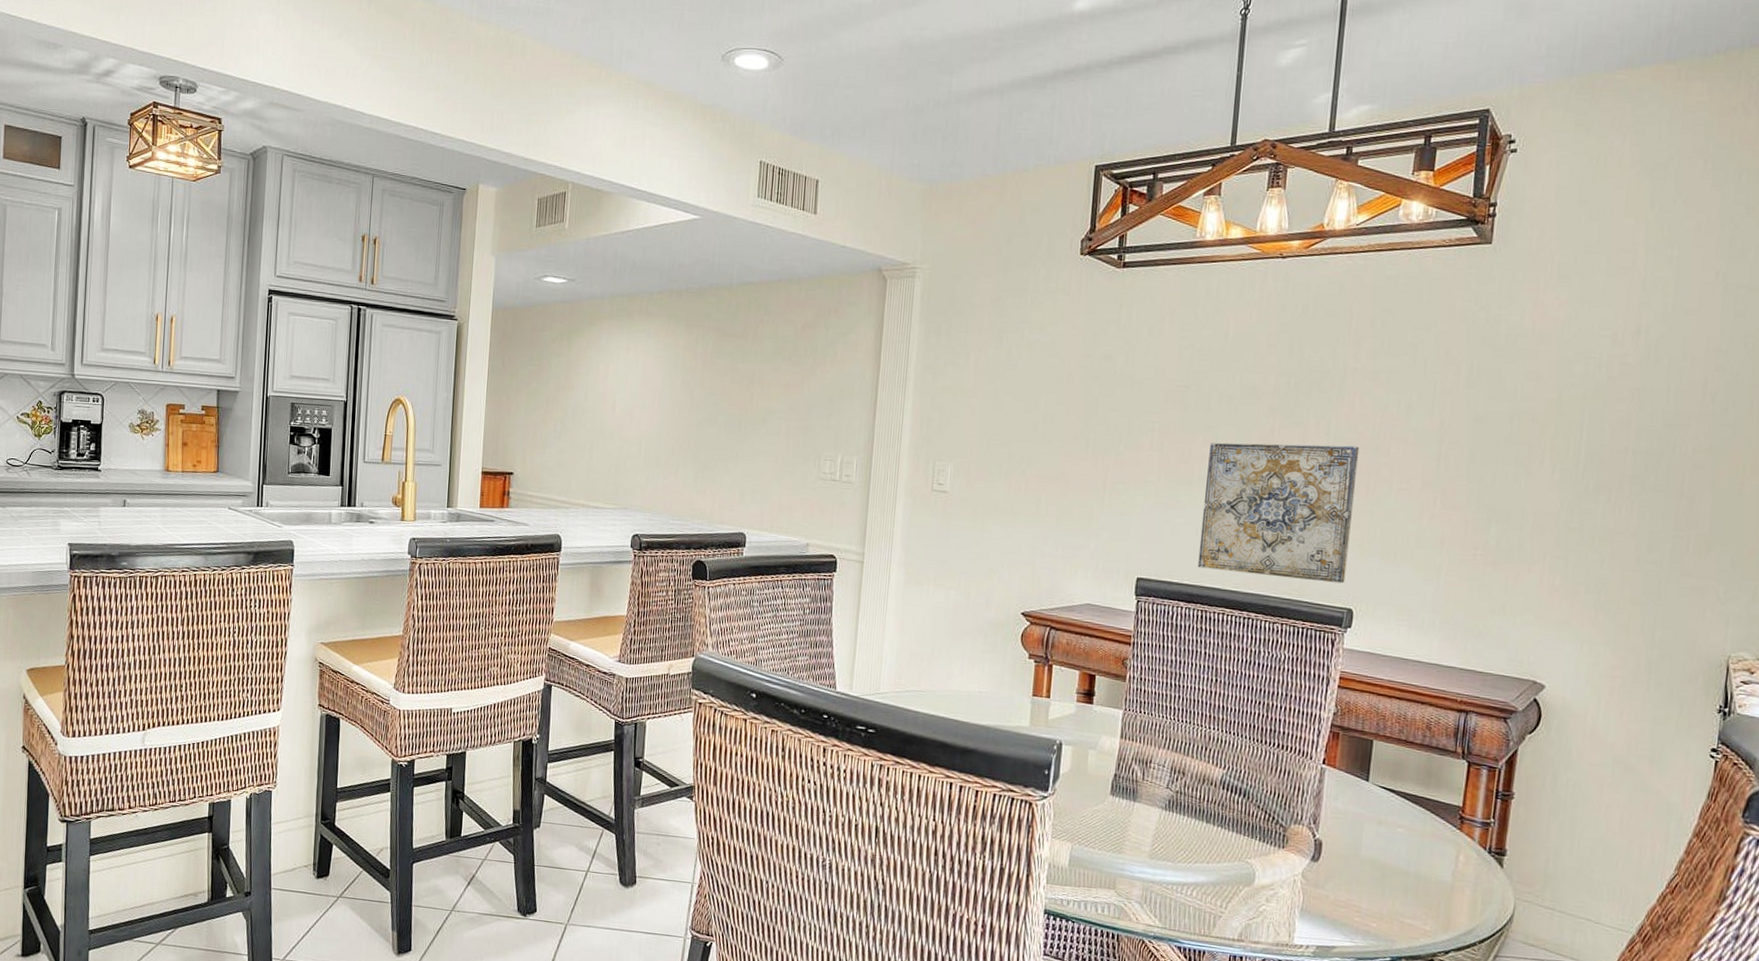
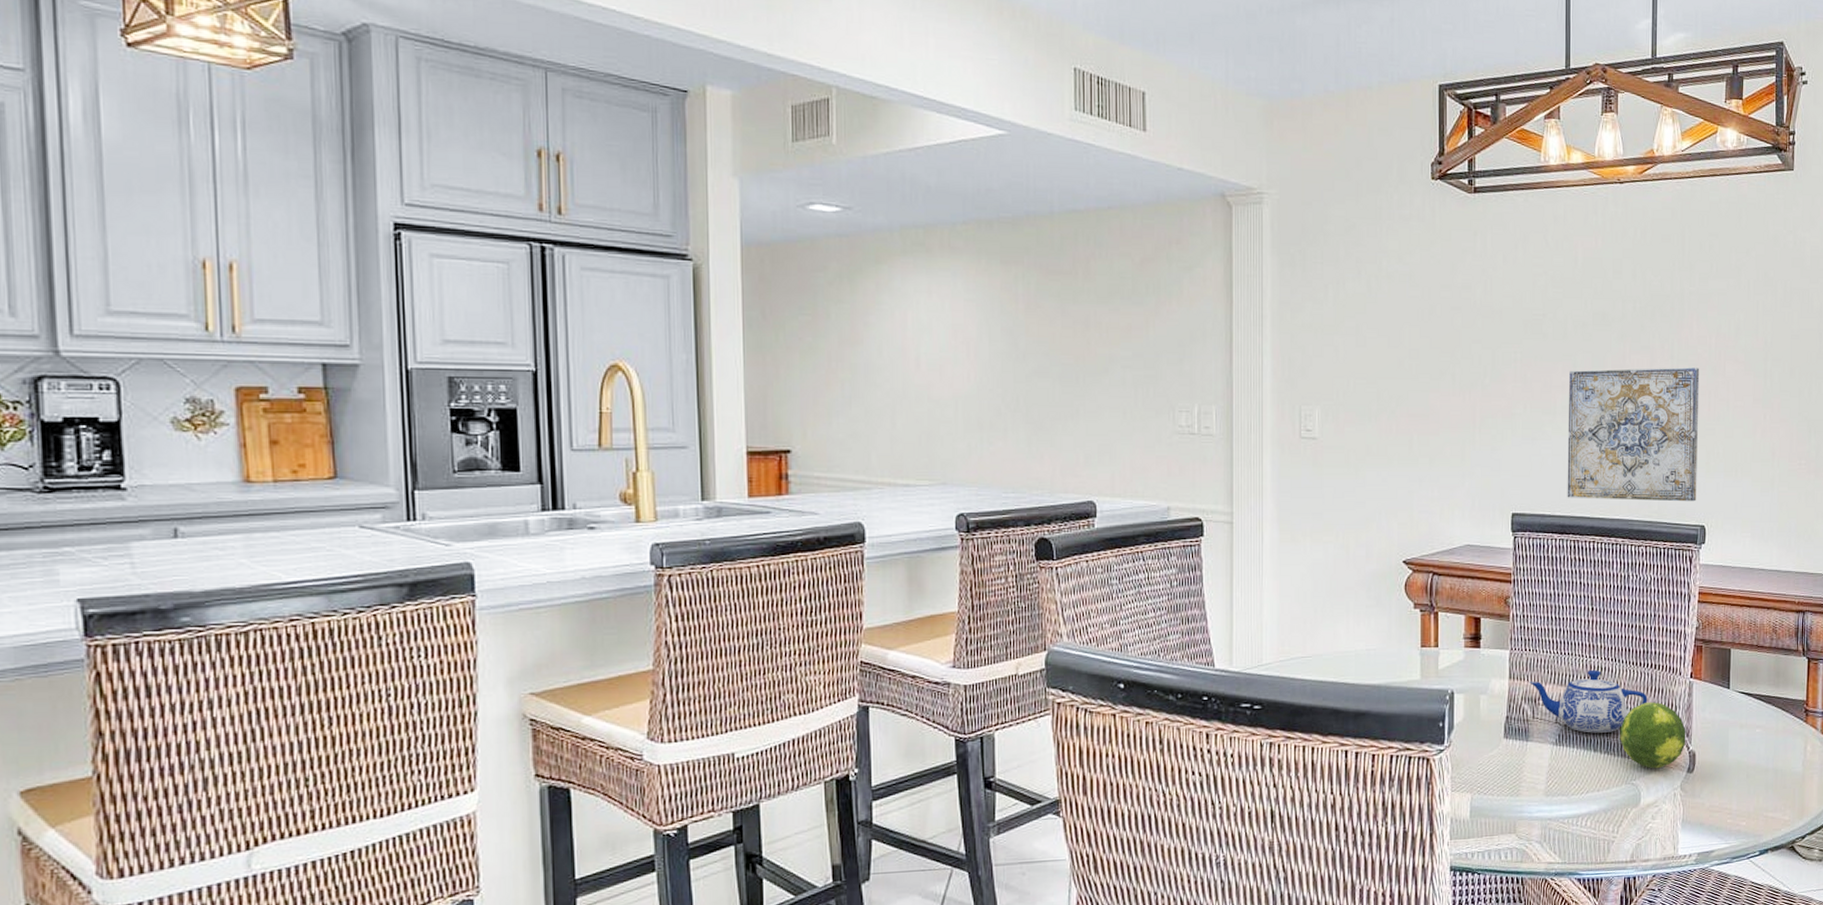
teapot: none [1141,740,1272,807] -> present [1529,669,1648,733]
fruit: none [1236,781,1313,852] -> present [1620,701,1686,769]

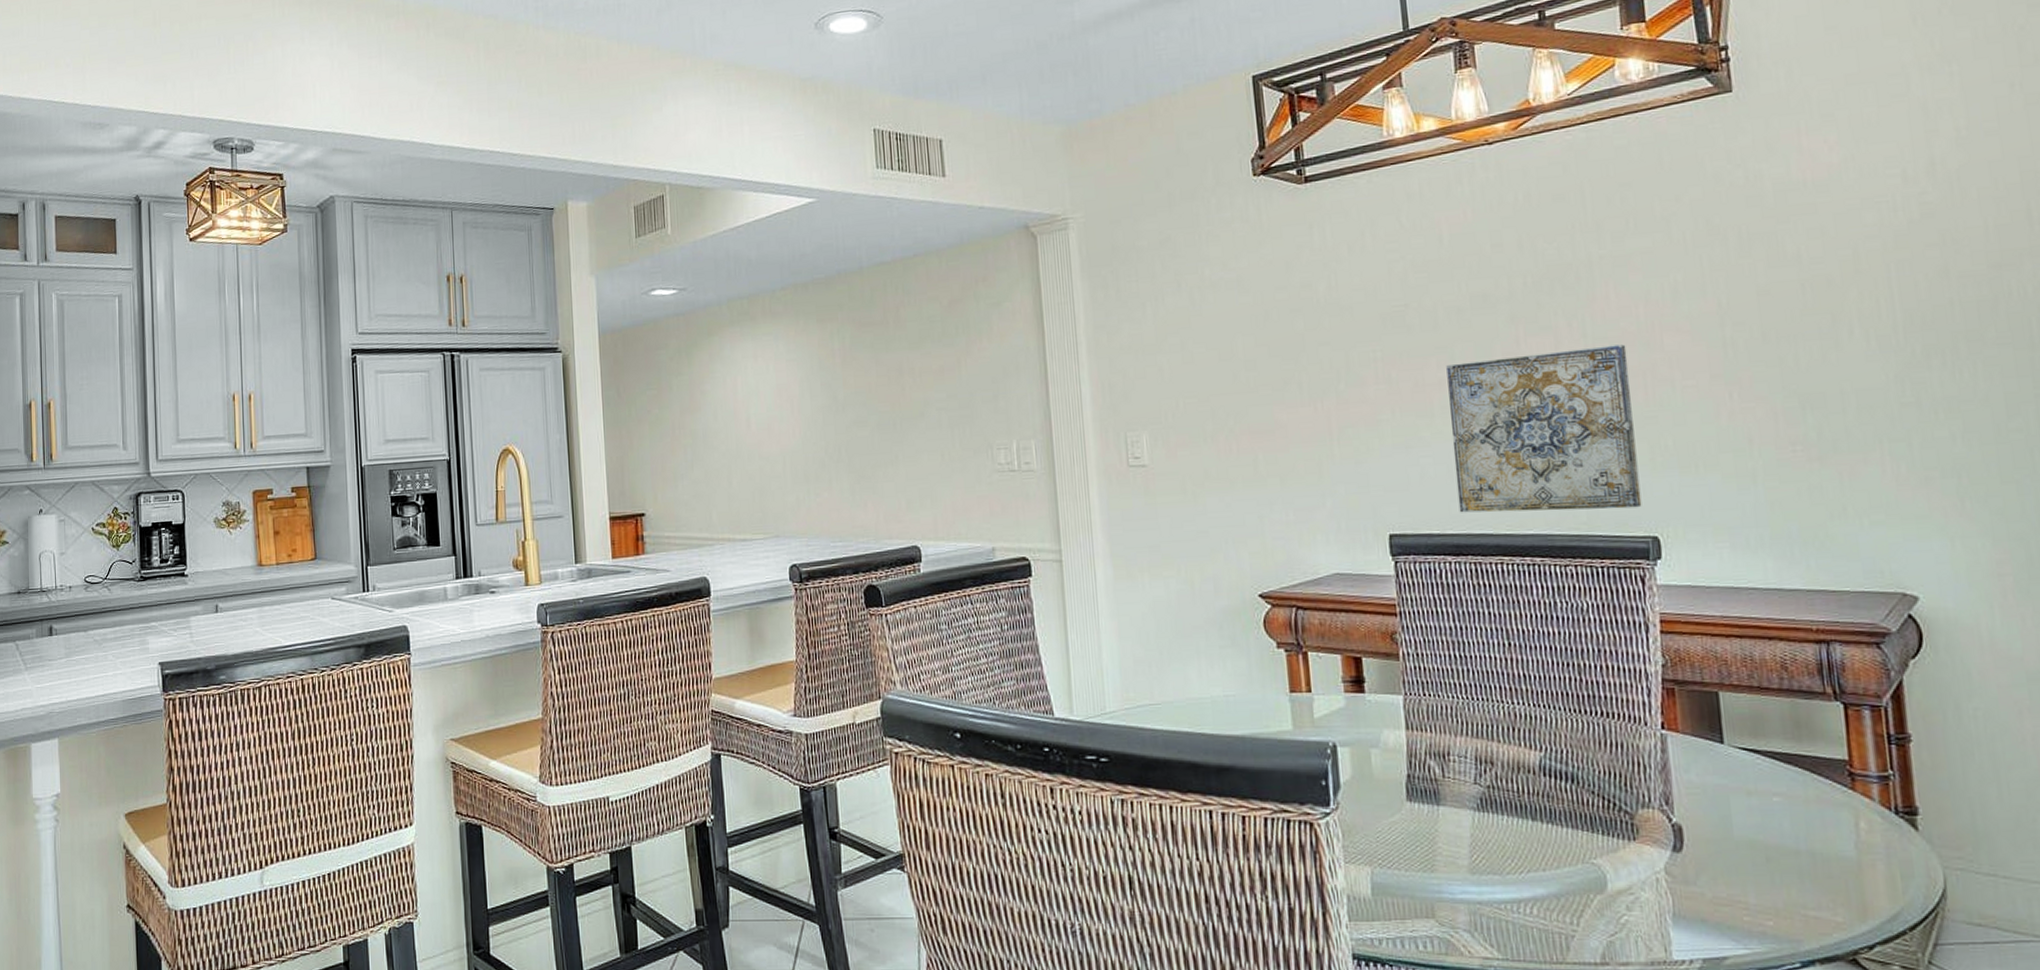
teapot: present [1529,669,1648,733] -> none [1433,718,1602,798]
fruit: present [1620,701,1686,769] -> none [1566,759,1666,846]

